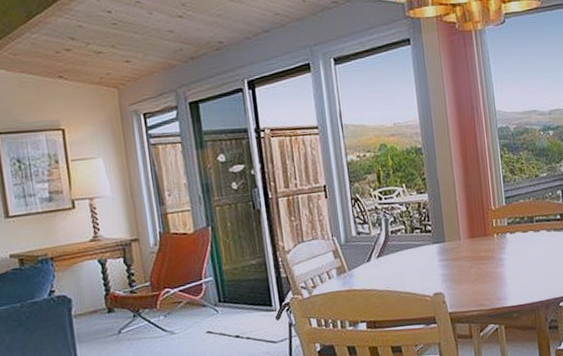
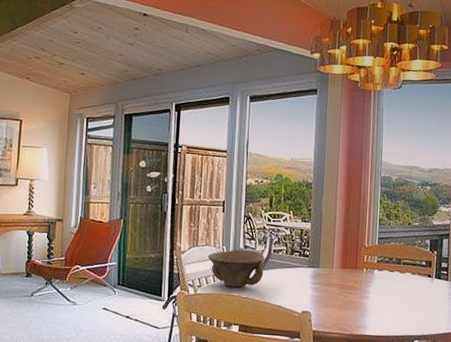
bowl: none [316,236,384,282] -> present [207,250,265,288]

